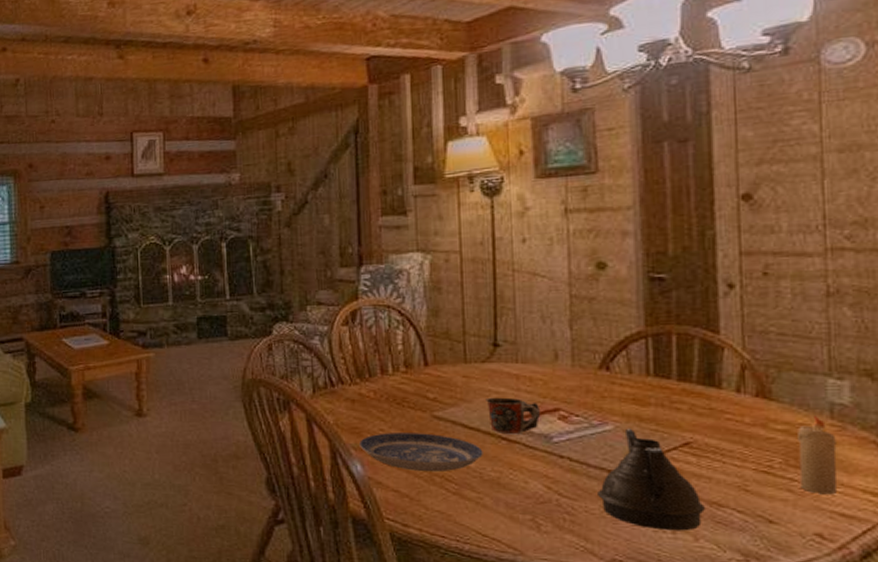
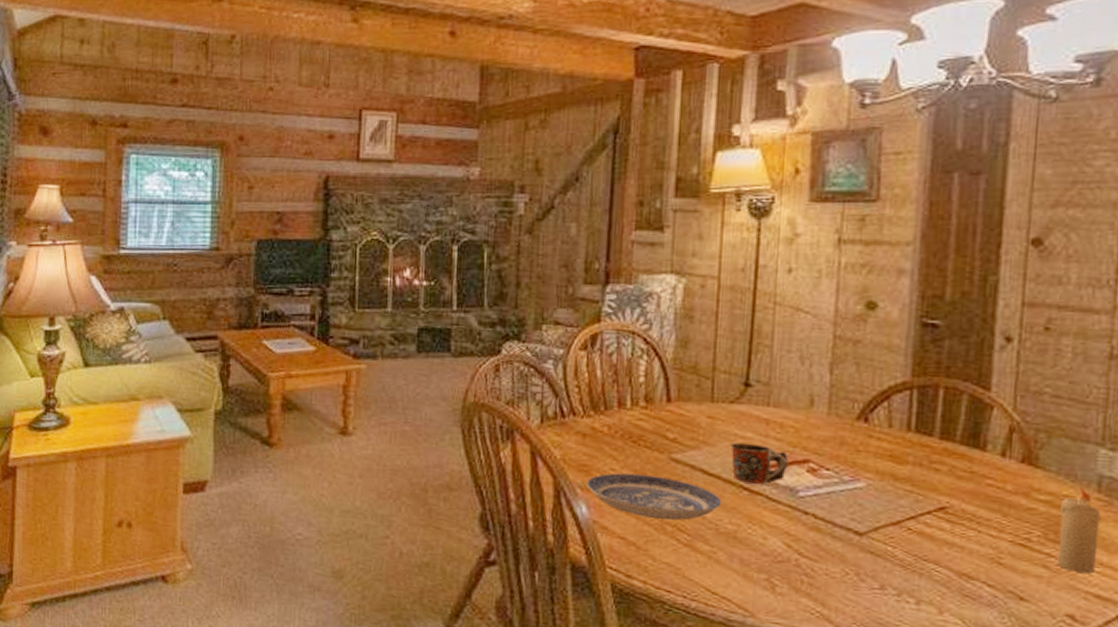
teapot: present [598,428,705,531] -> none [841,487,954,603]

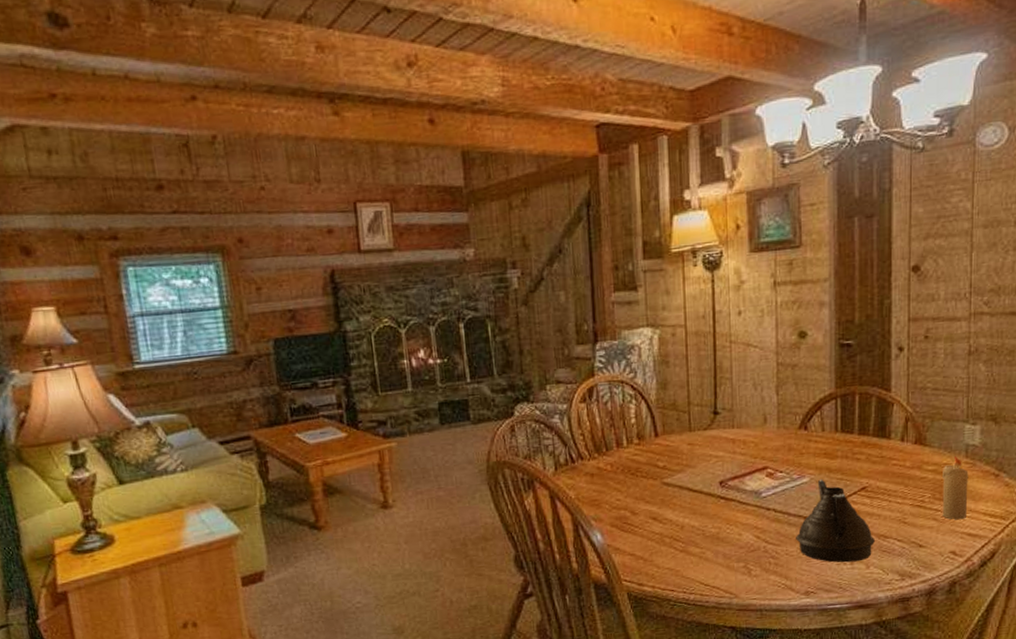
plate: present [587,473,722,521] -> none [599,499,705,535]
mug: present [730,442,788,486] -> none [707,460,751,494]
teapot: none [841,487,954,603] -> present [796,479,875,563]

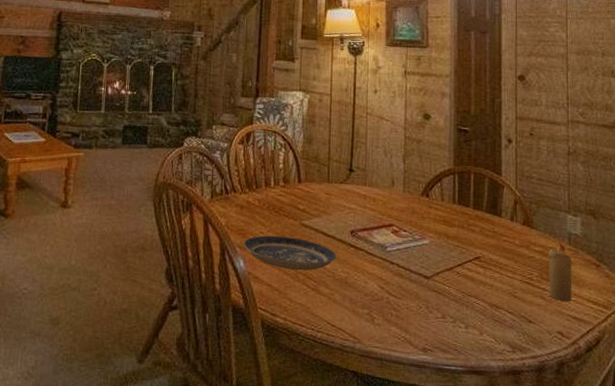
plate: none [599,499,705,535] -> present [244,235,337,271]
teapot: present [796,479,875,563] -> none [416,243,487,327]

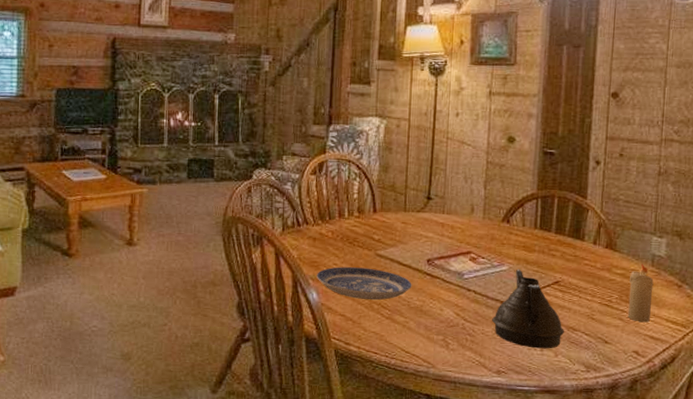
teapot: none [416,243,487,327] -> present [492,269,564,349]

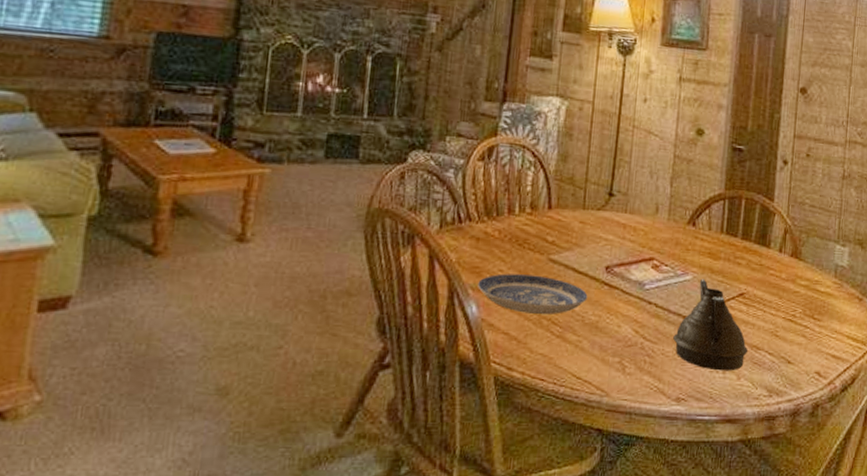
candle: present [627,264,654,323] -> none [810,275,836,340]

